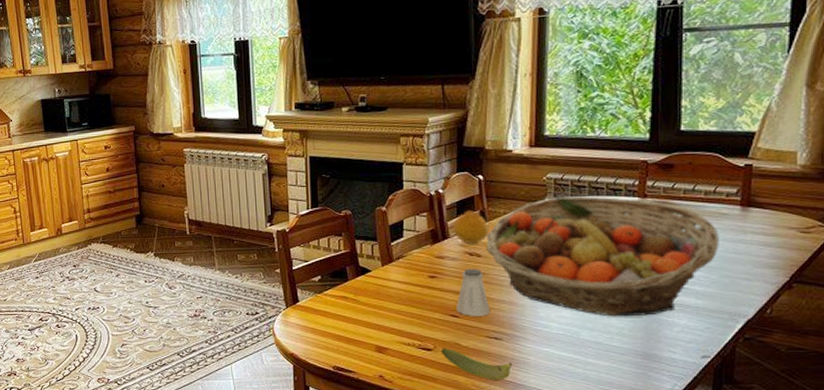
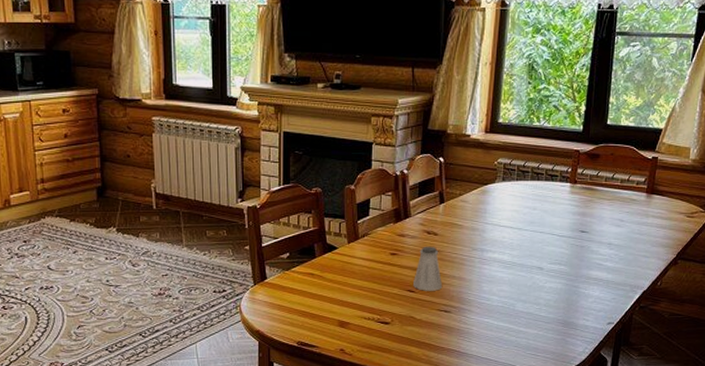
banana: present [440,348,513,380] -> none [396,321,459,350]
fruit: present [453,210,489,244] -> none [414,191,446,223]
fruit basket: present [486,196,719,317] -> none [442,181,629,290]

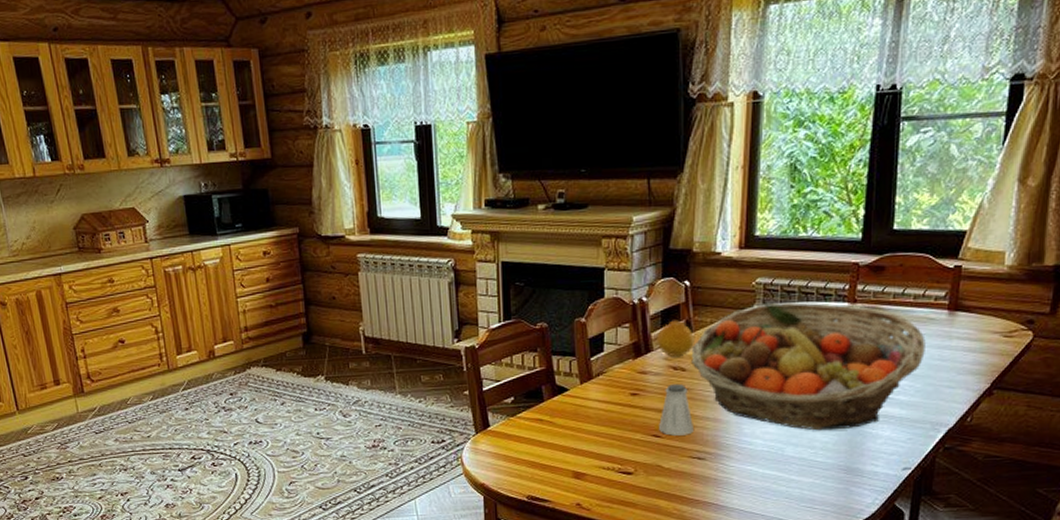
fruit: none [414,191,446,223] -> present [656,320,694,358]
fruit basket: none [442,181,629,290] -> present [691,302,926,431]

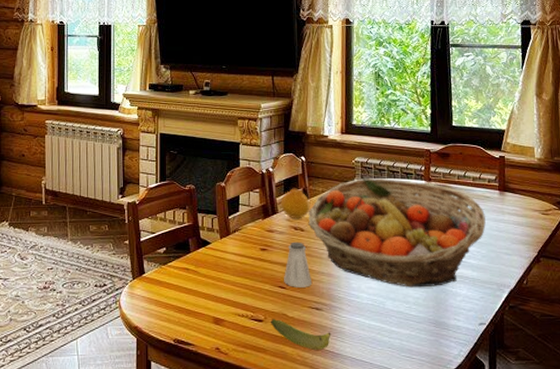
banana: none [641,471,716,503] -> present [270,319,331,350]

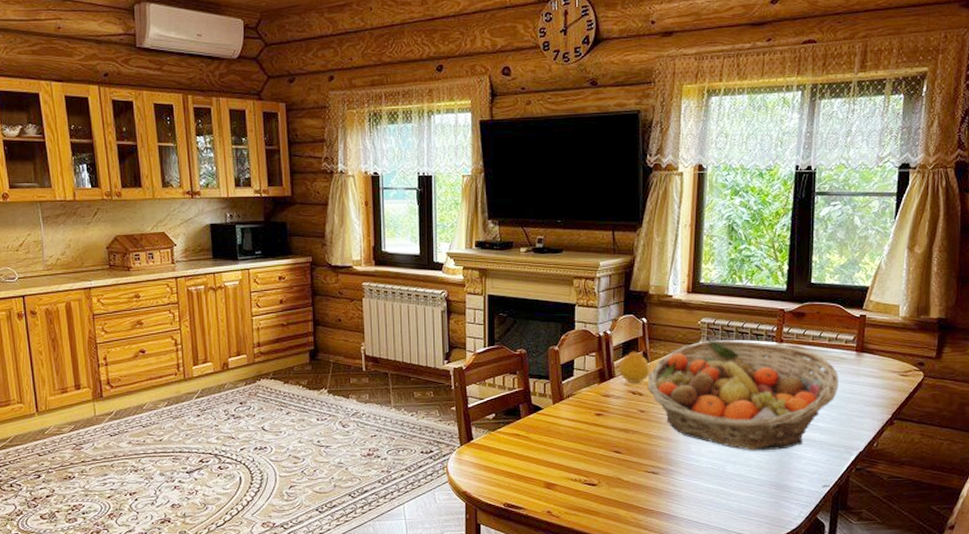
banana: present [270,319,331,350] -> none [604,483,667,512]
saltshaker: present [284,241,313,287] -> none [620,406,650,452]

